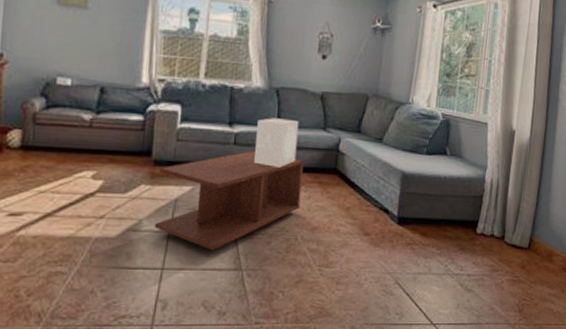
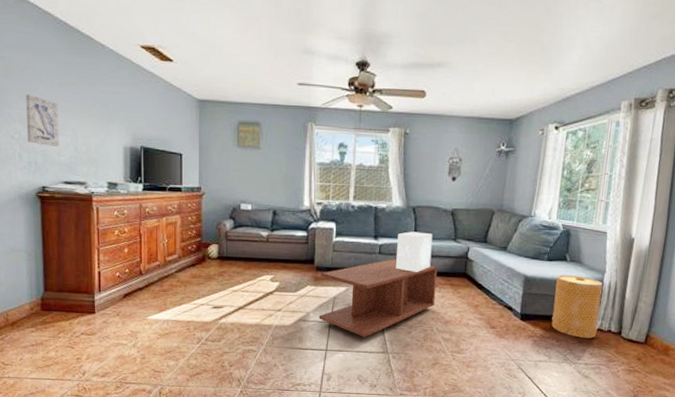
basket: none [431,171,485,245] -> present [551,275,603,338]

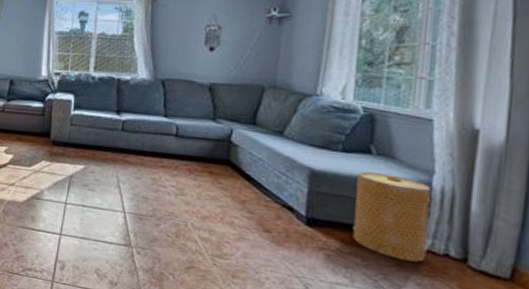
coffee table: present [318,258,438,337] -> none [53,137,193,225]
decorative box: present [396,231,433,272] -> none [141,107,186,155]

